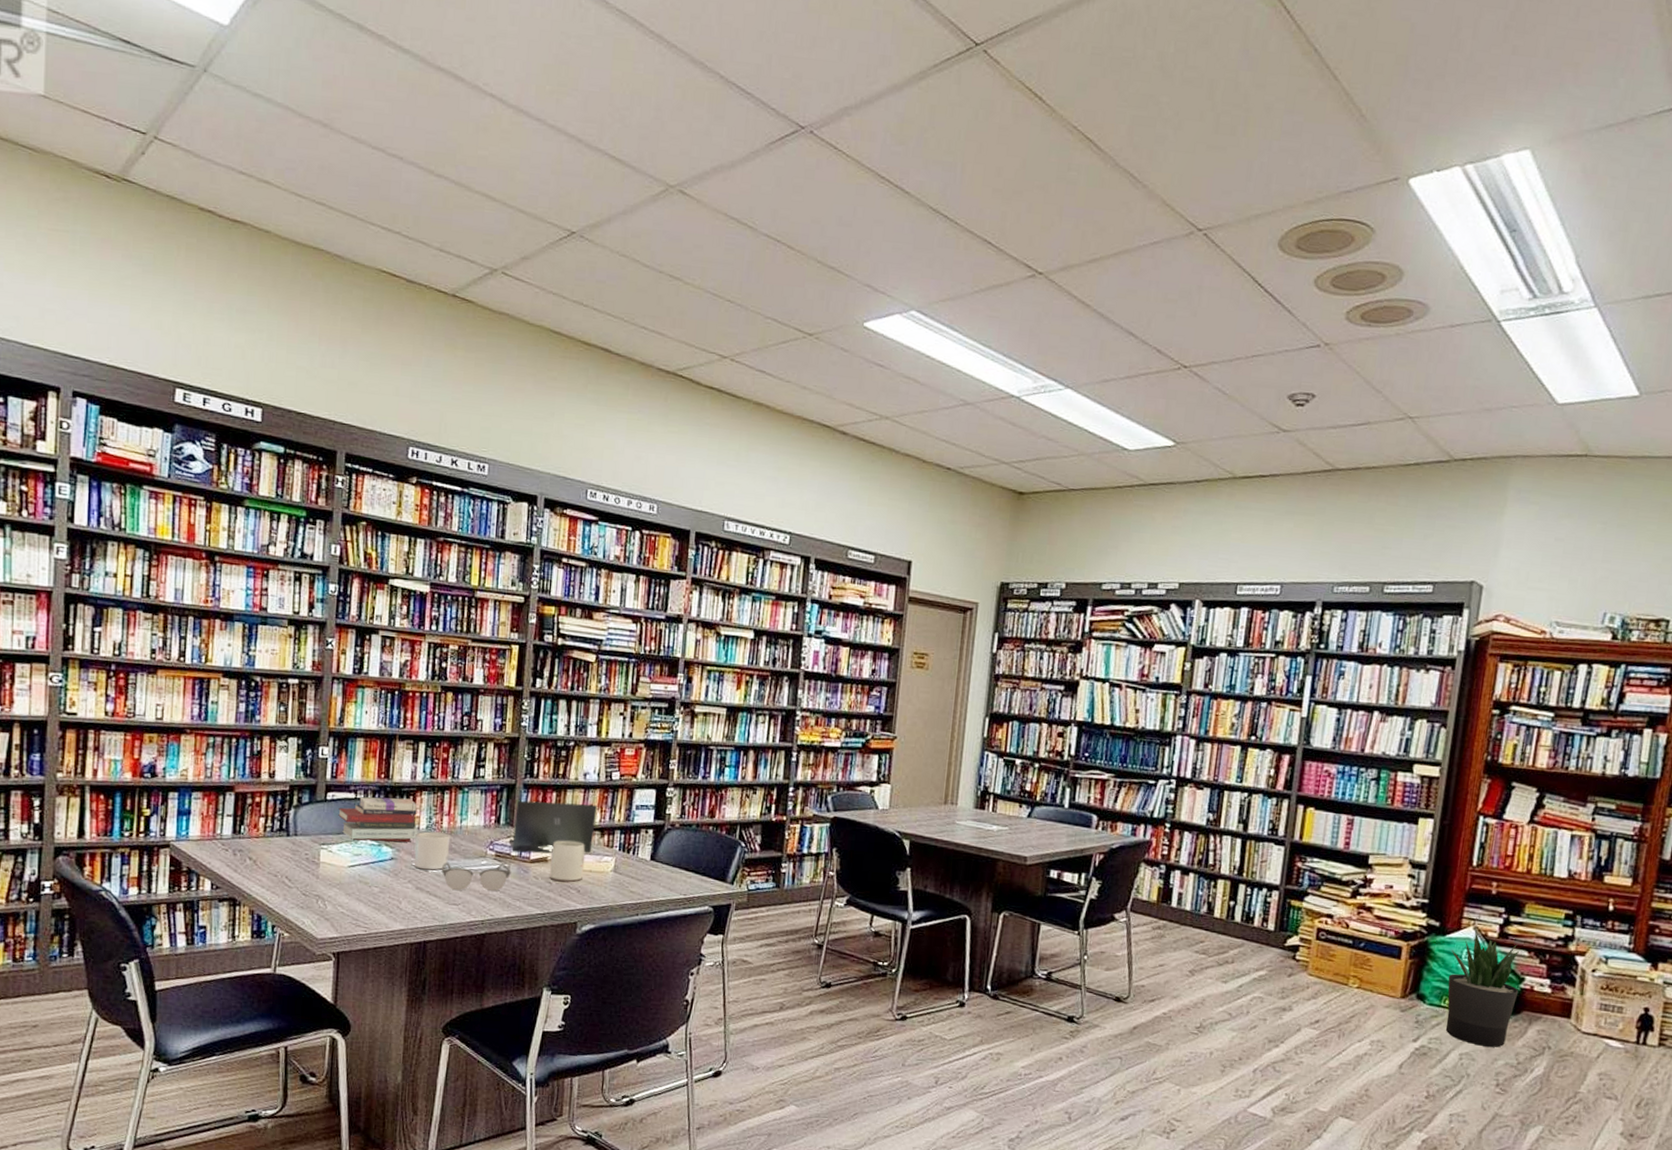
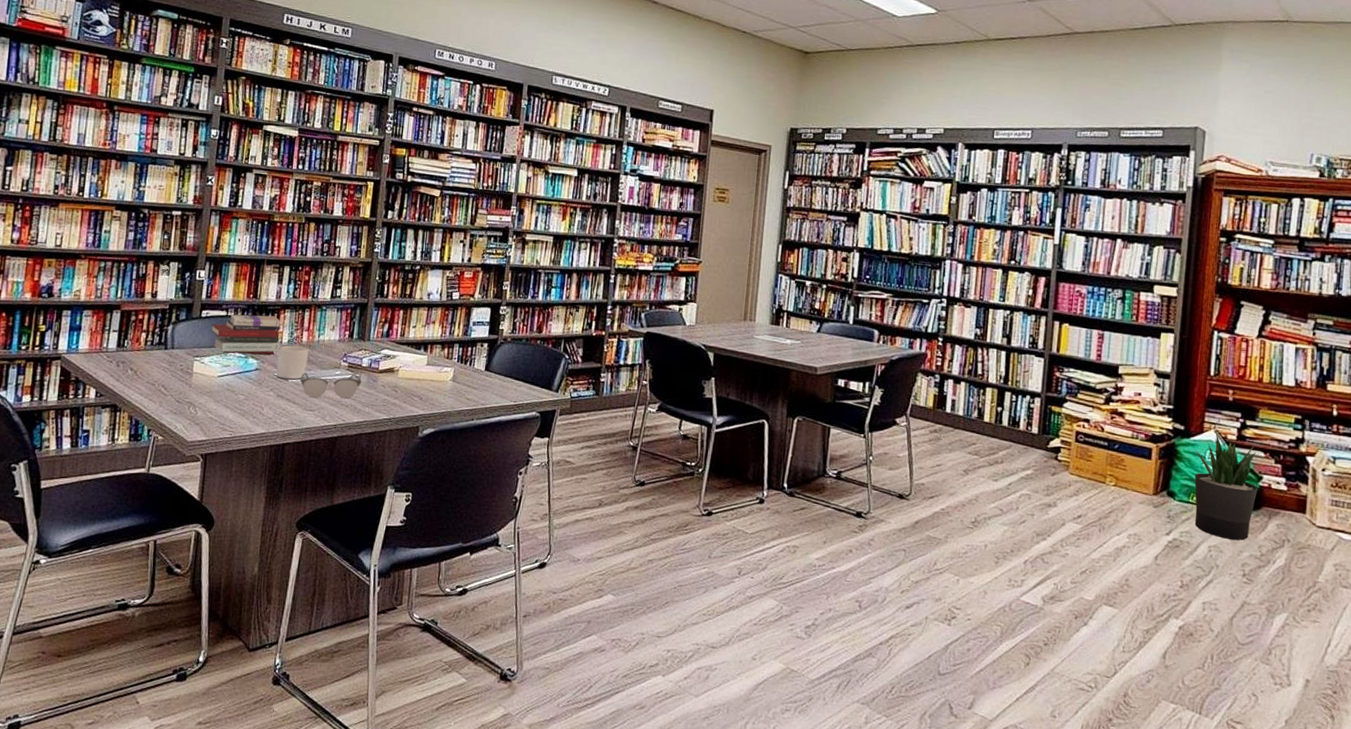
laptop: present [508,800,598,855] -> none [360,317,440,366]
mug: present [550,840,585,883] -> none [396,353,428,391]

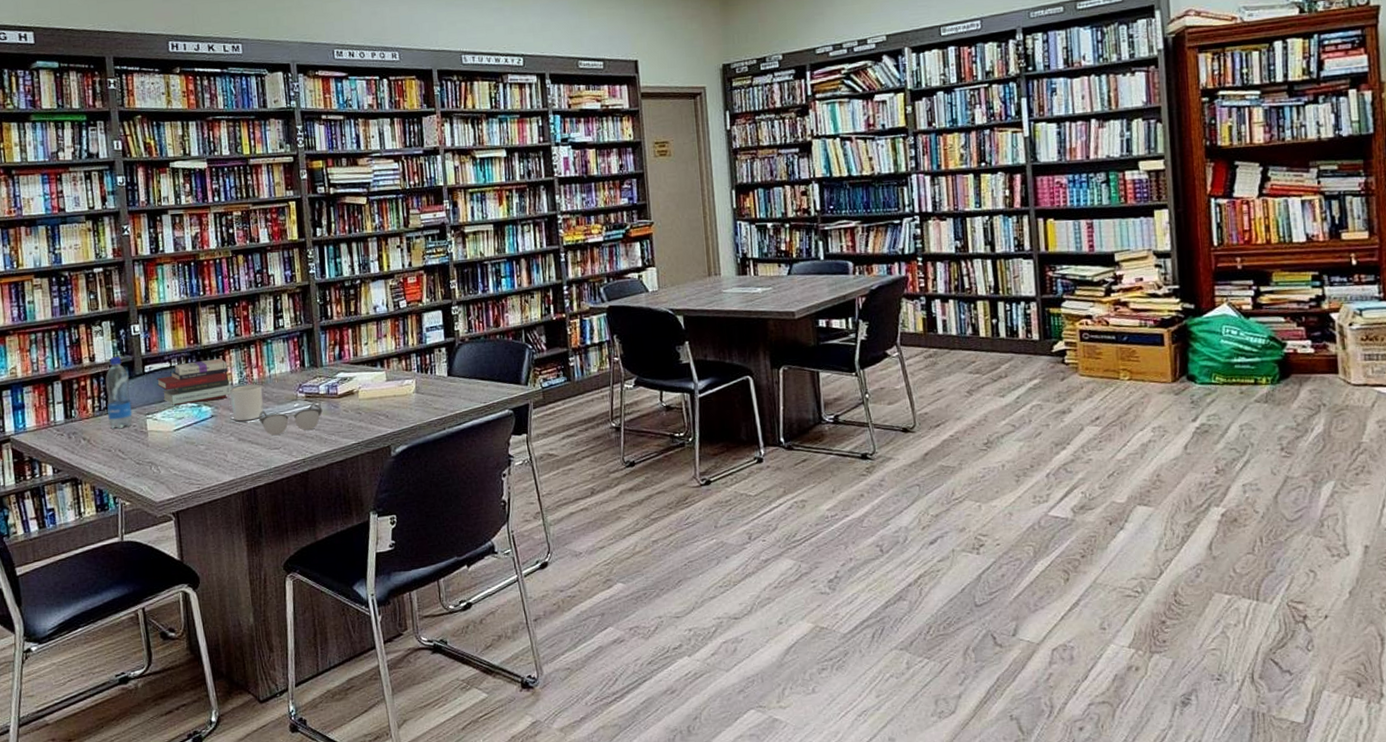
bottle: none [158,296,186,366] -> present [105,356,133,430]
planter: present [1194,434,1258,540] -> none [1211,306,1284,415]

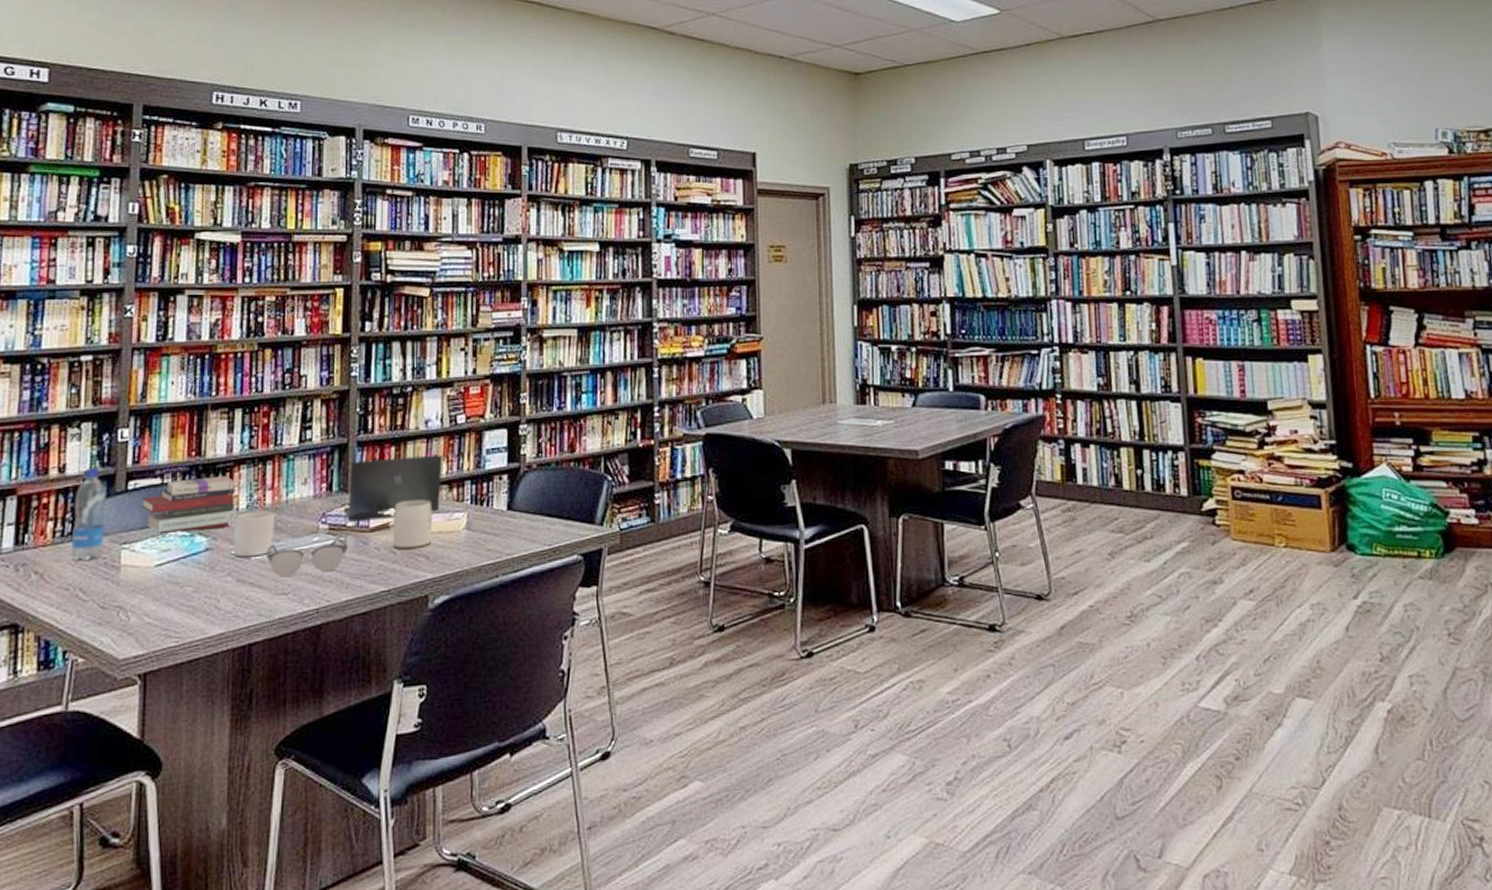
laptop: none [315,334,393,392] -> present [343,454,443,523]
mug: none [355,370,389,411] -> present [392,500,433,550]

